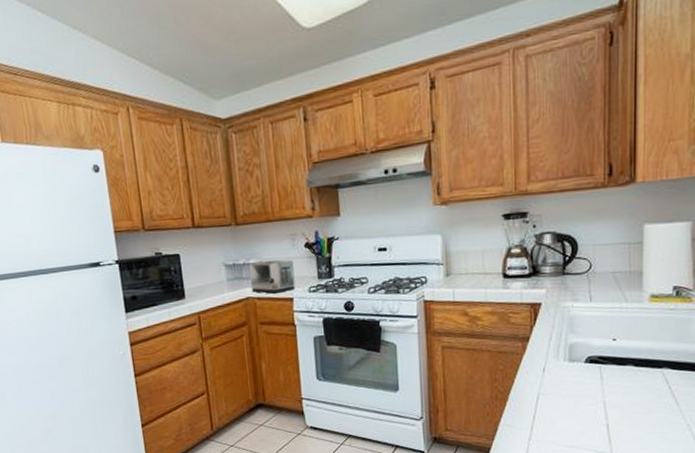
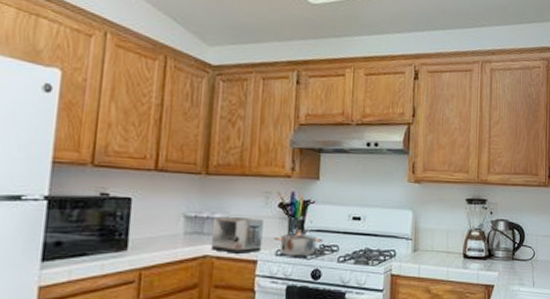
cooking pot: none [304,266,353,293] -> present [273,229,324,257]

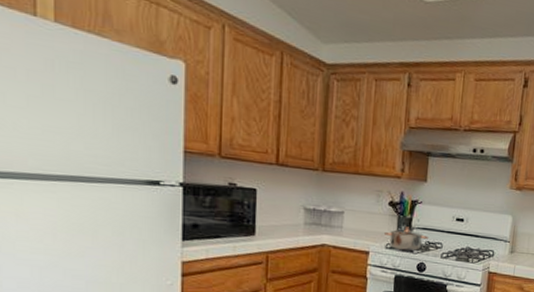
toaster: present [210,216,264,254] -> none [328,210,375,245]

